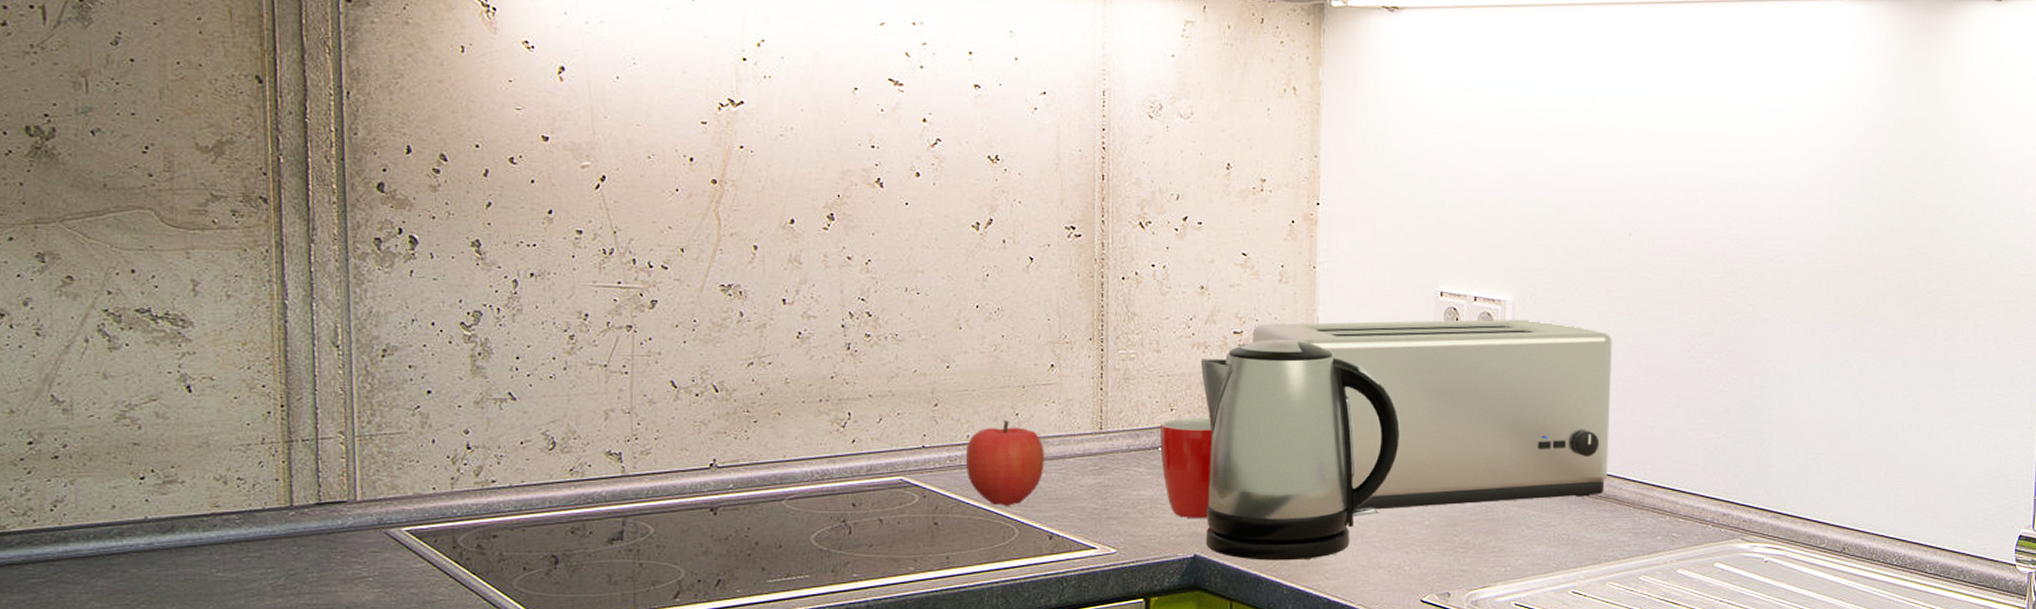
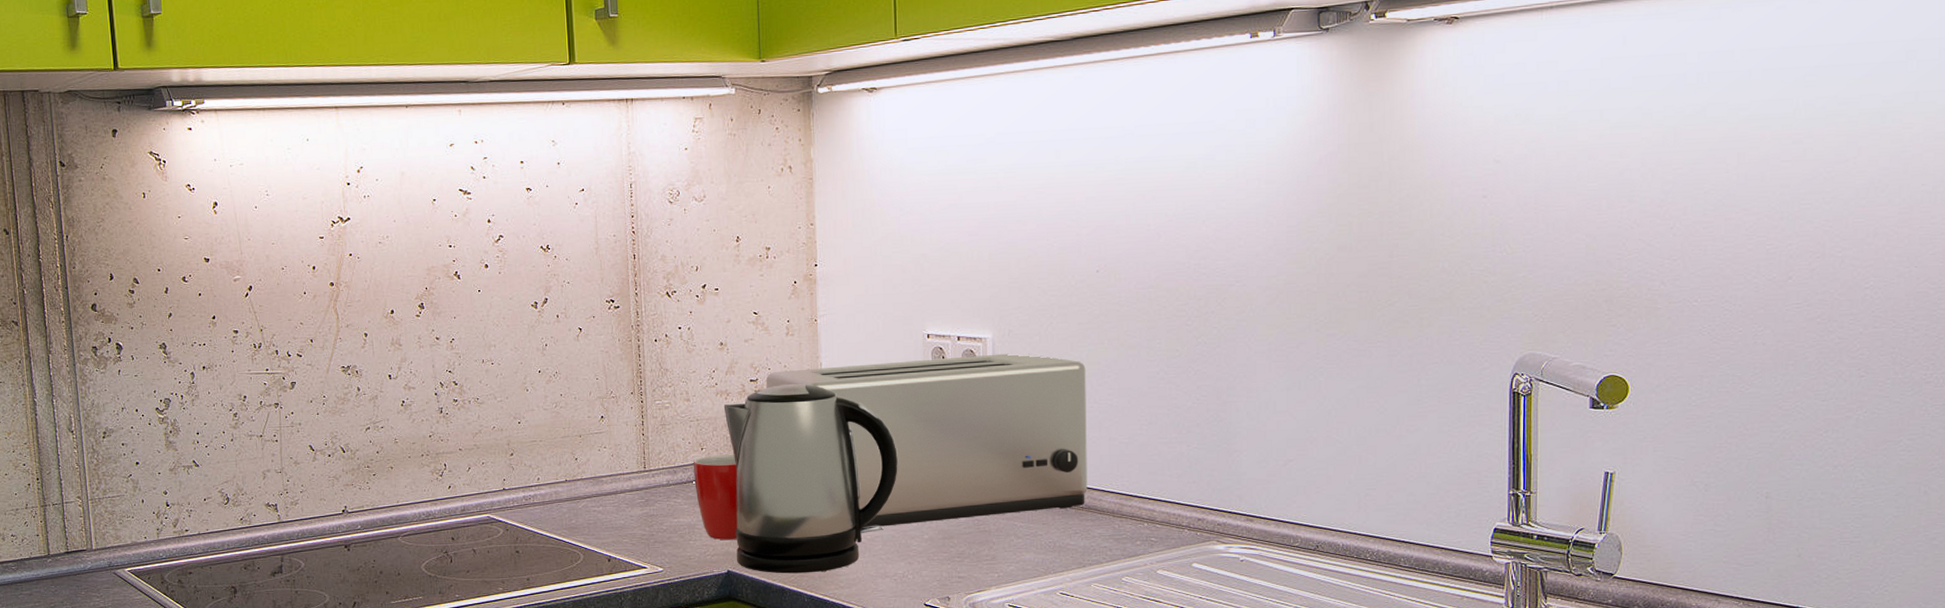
fruit: present [965,420,1044,506] -> none [537,464,601,535]

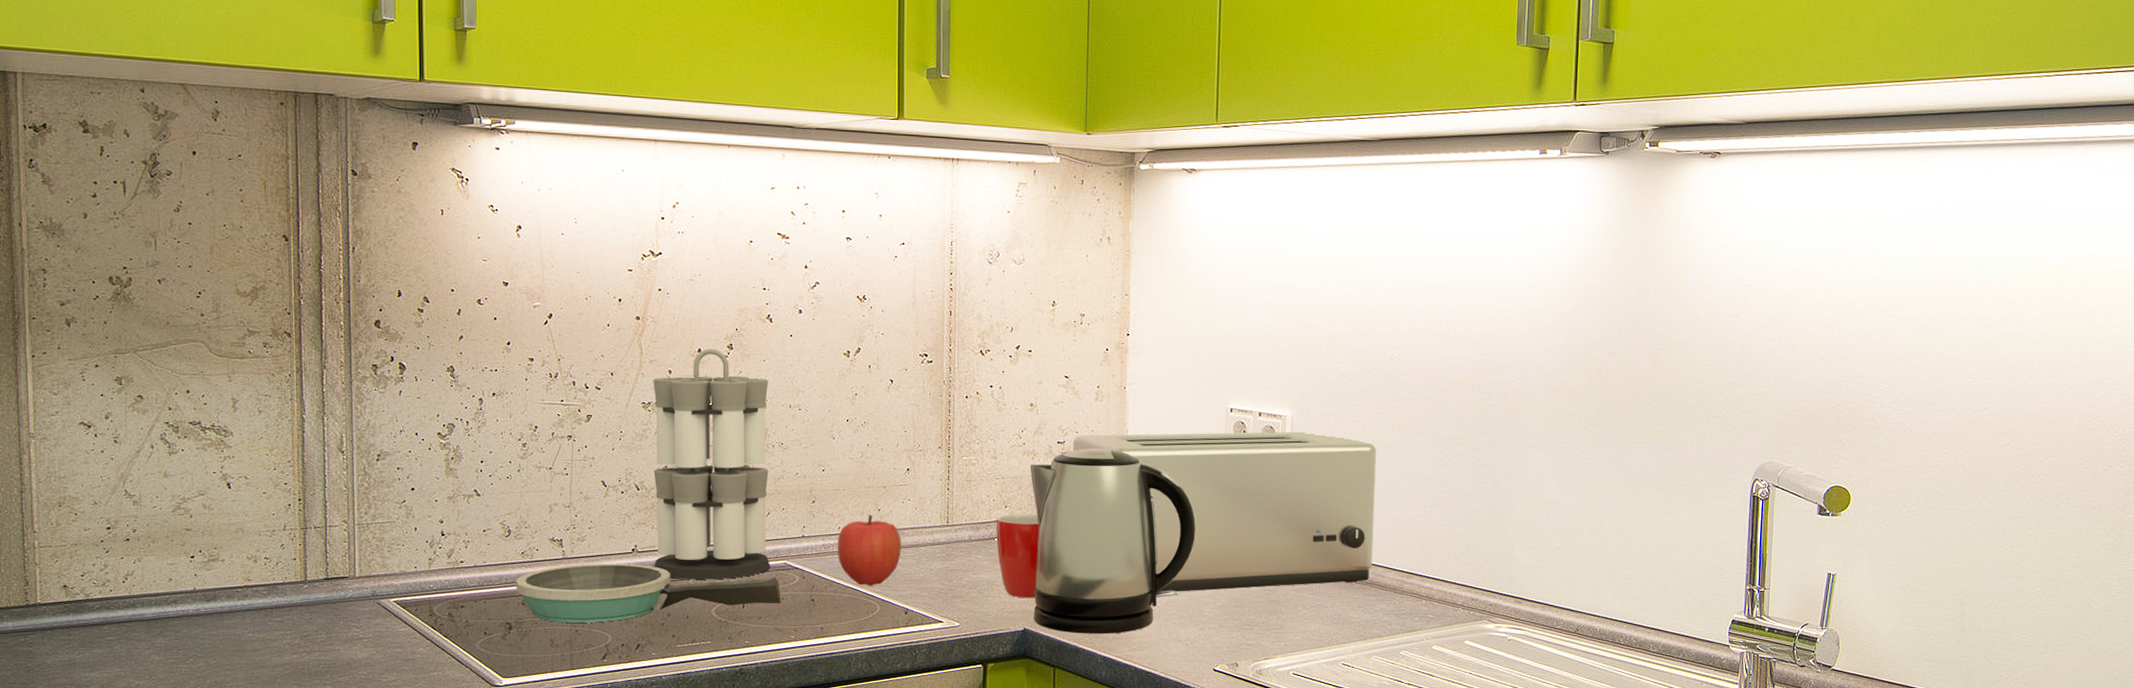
frying pan: none [236,524,487,584] -> present [515,563,781,623]
spice rack: none [350,309,475,537] -> present [653,348,771,580]
fruit: none [537,464,601,535] -> present [837,514,901,586]

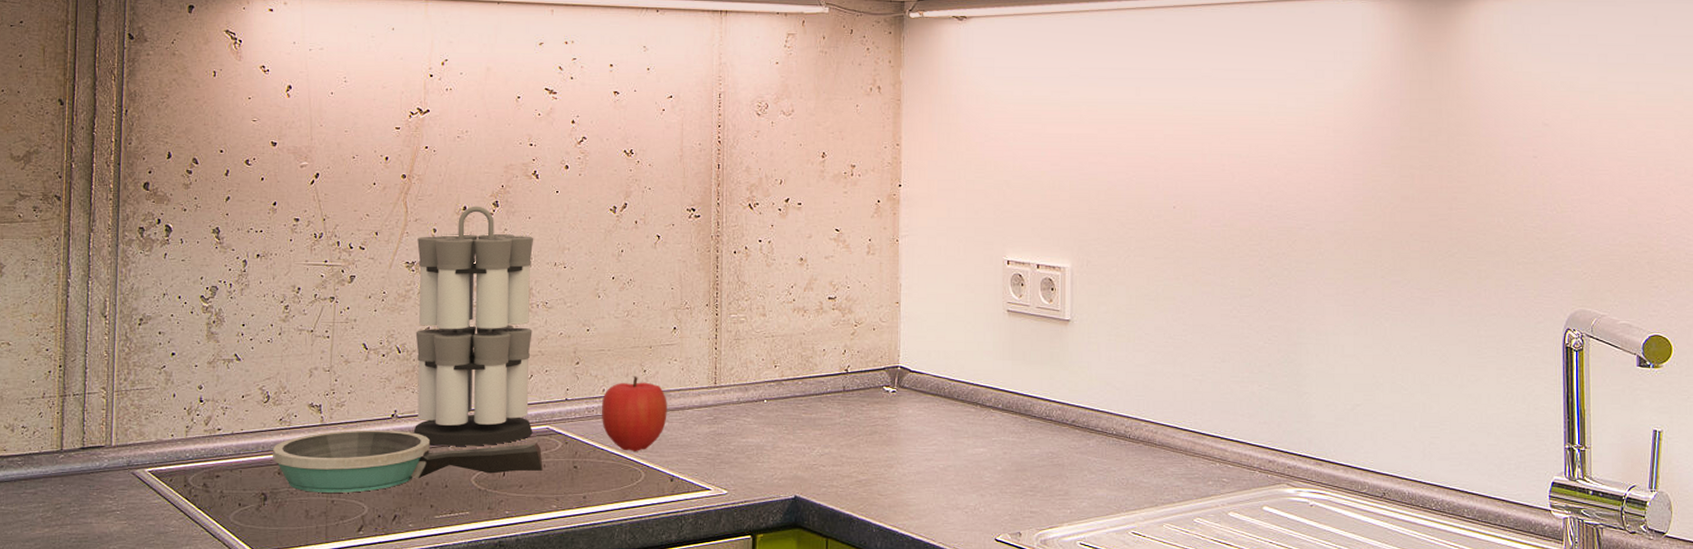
mug: present [996,513,1040,597] -> none [765,373,811,463]
kettle: present [1030,448,1196,635] -> none [800,304,974,502]
toaster: present [1072,431,1377,593] -> none [844,284,1161,457]

